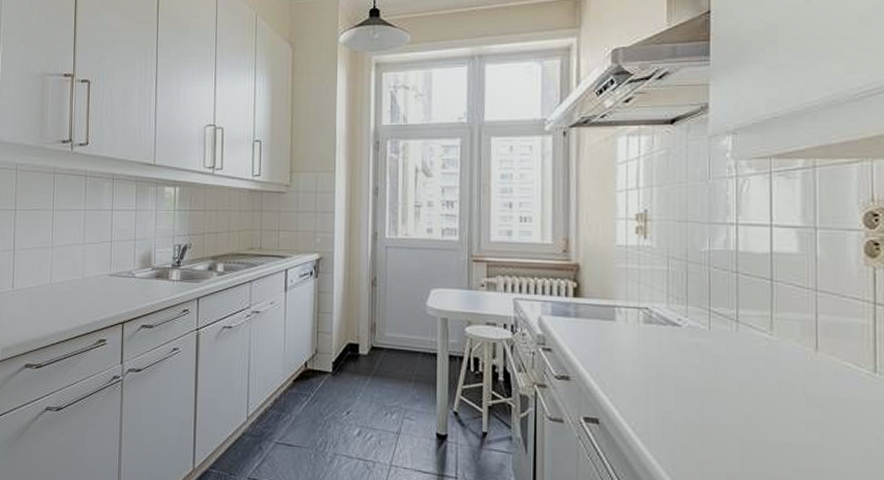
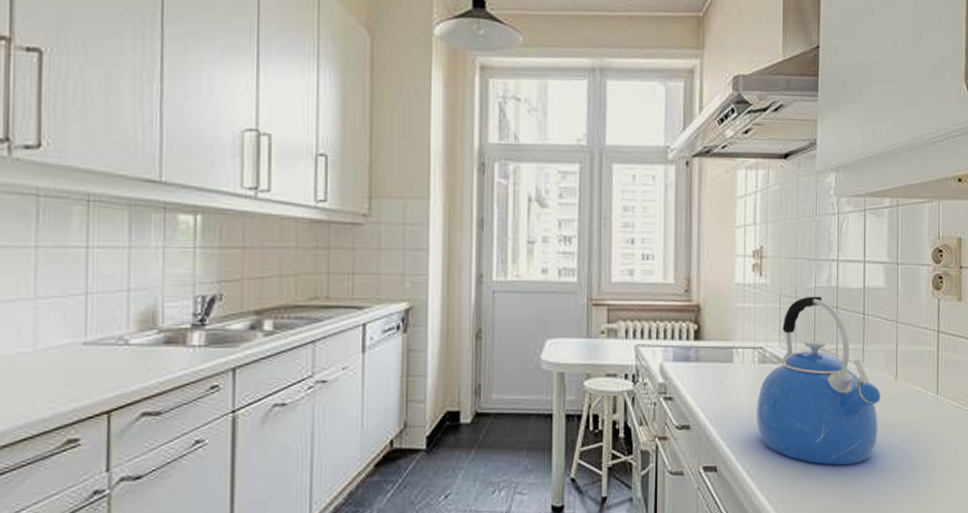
kettle: none [642,259,796,436] -> present [756,296,881,465]

